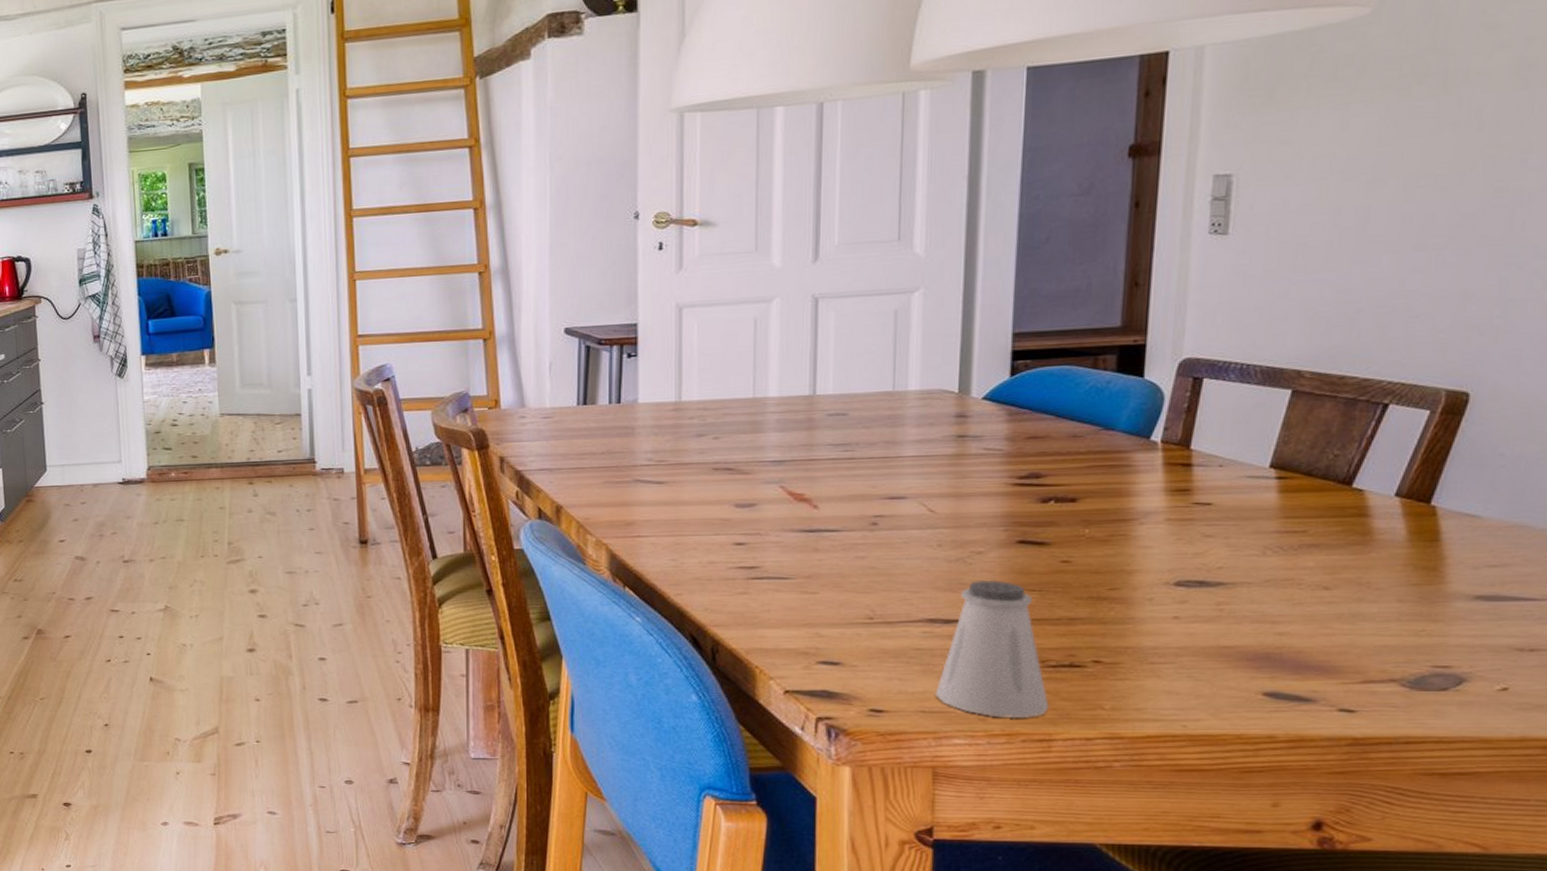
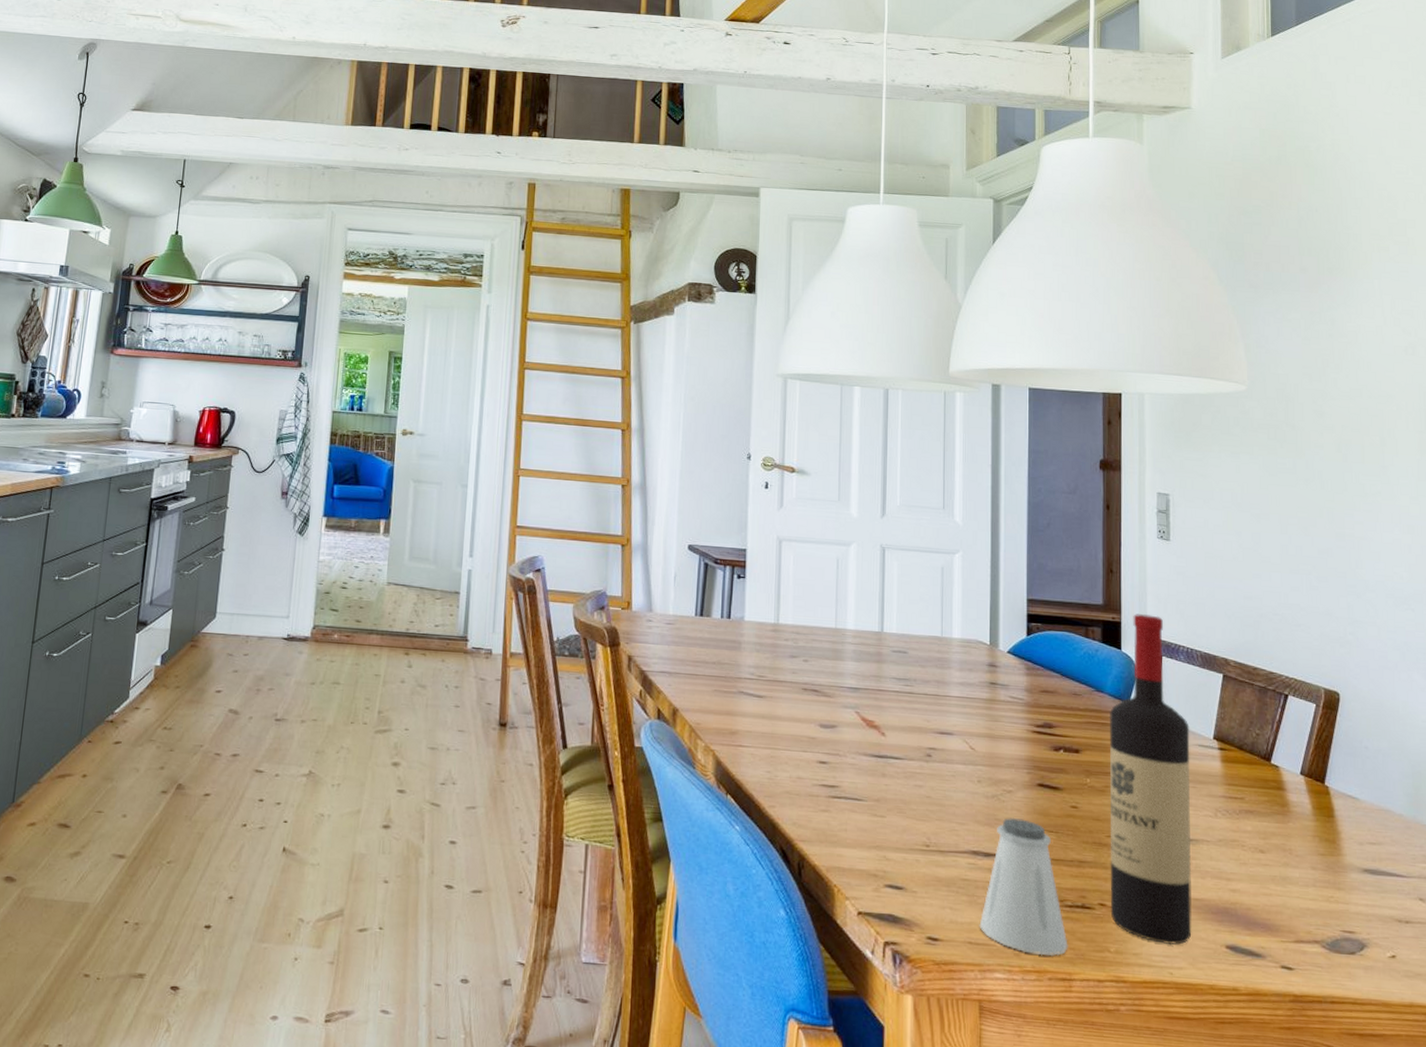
wine bottle: none [1107,330,1236,698] -> present [1109,614,1192,946]

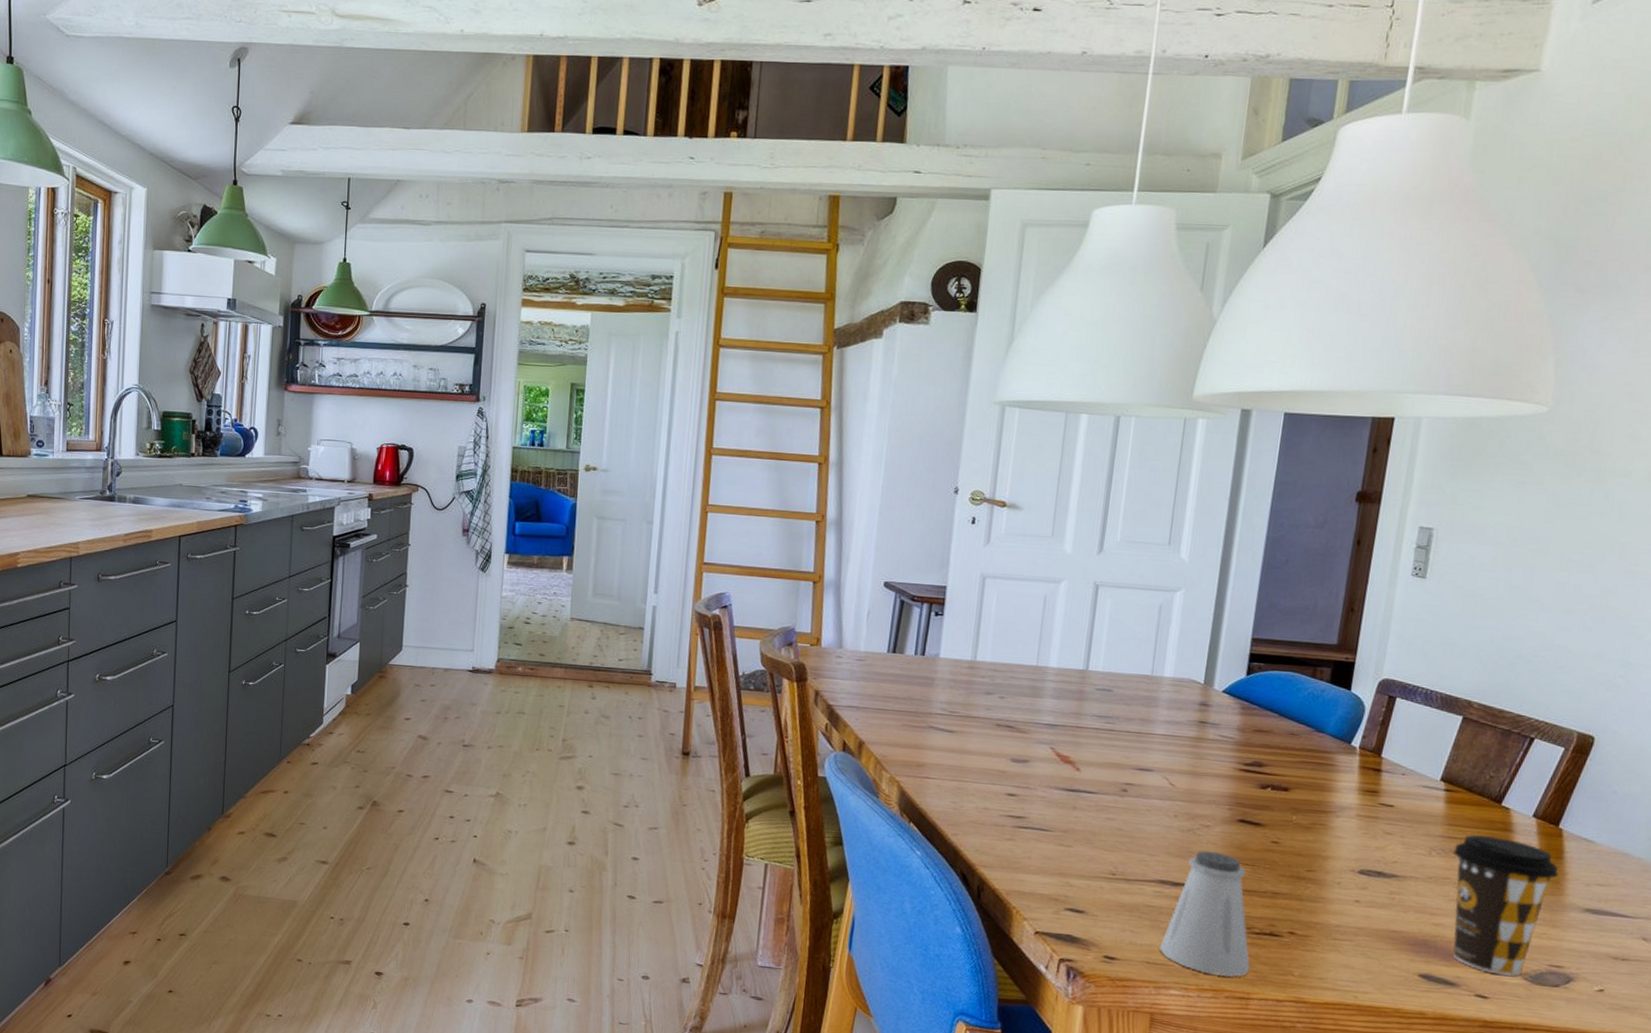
wine bottle: present [1109,614,1192,946] -> none [1299,654,1416,972]
coffee cup: none [1236,793,1333,944] -> present [1452,834,1558,976]

